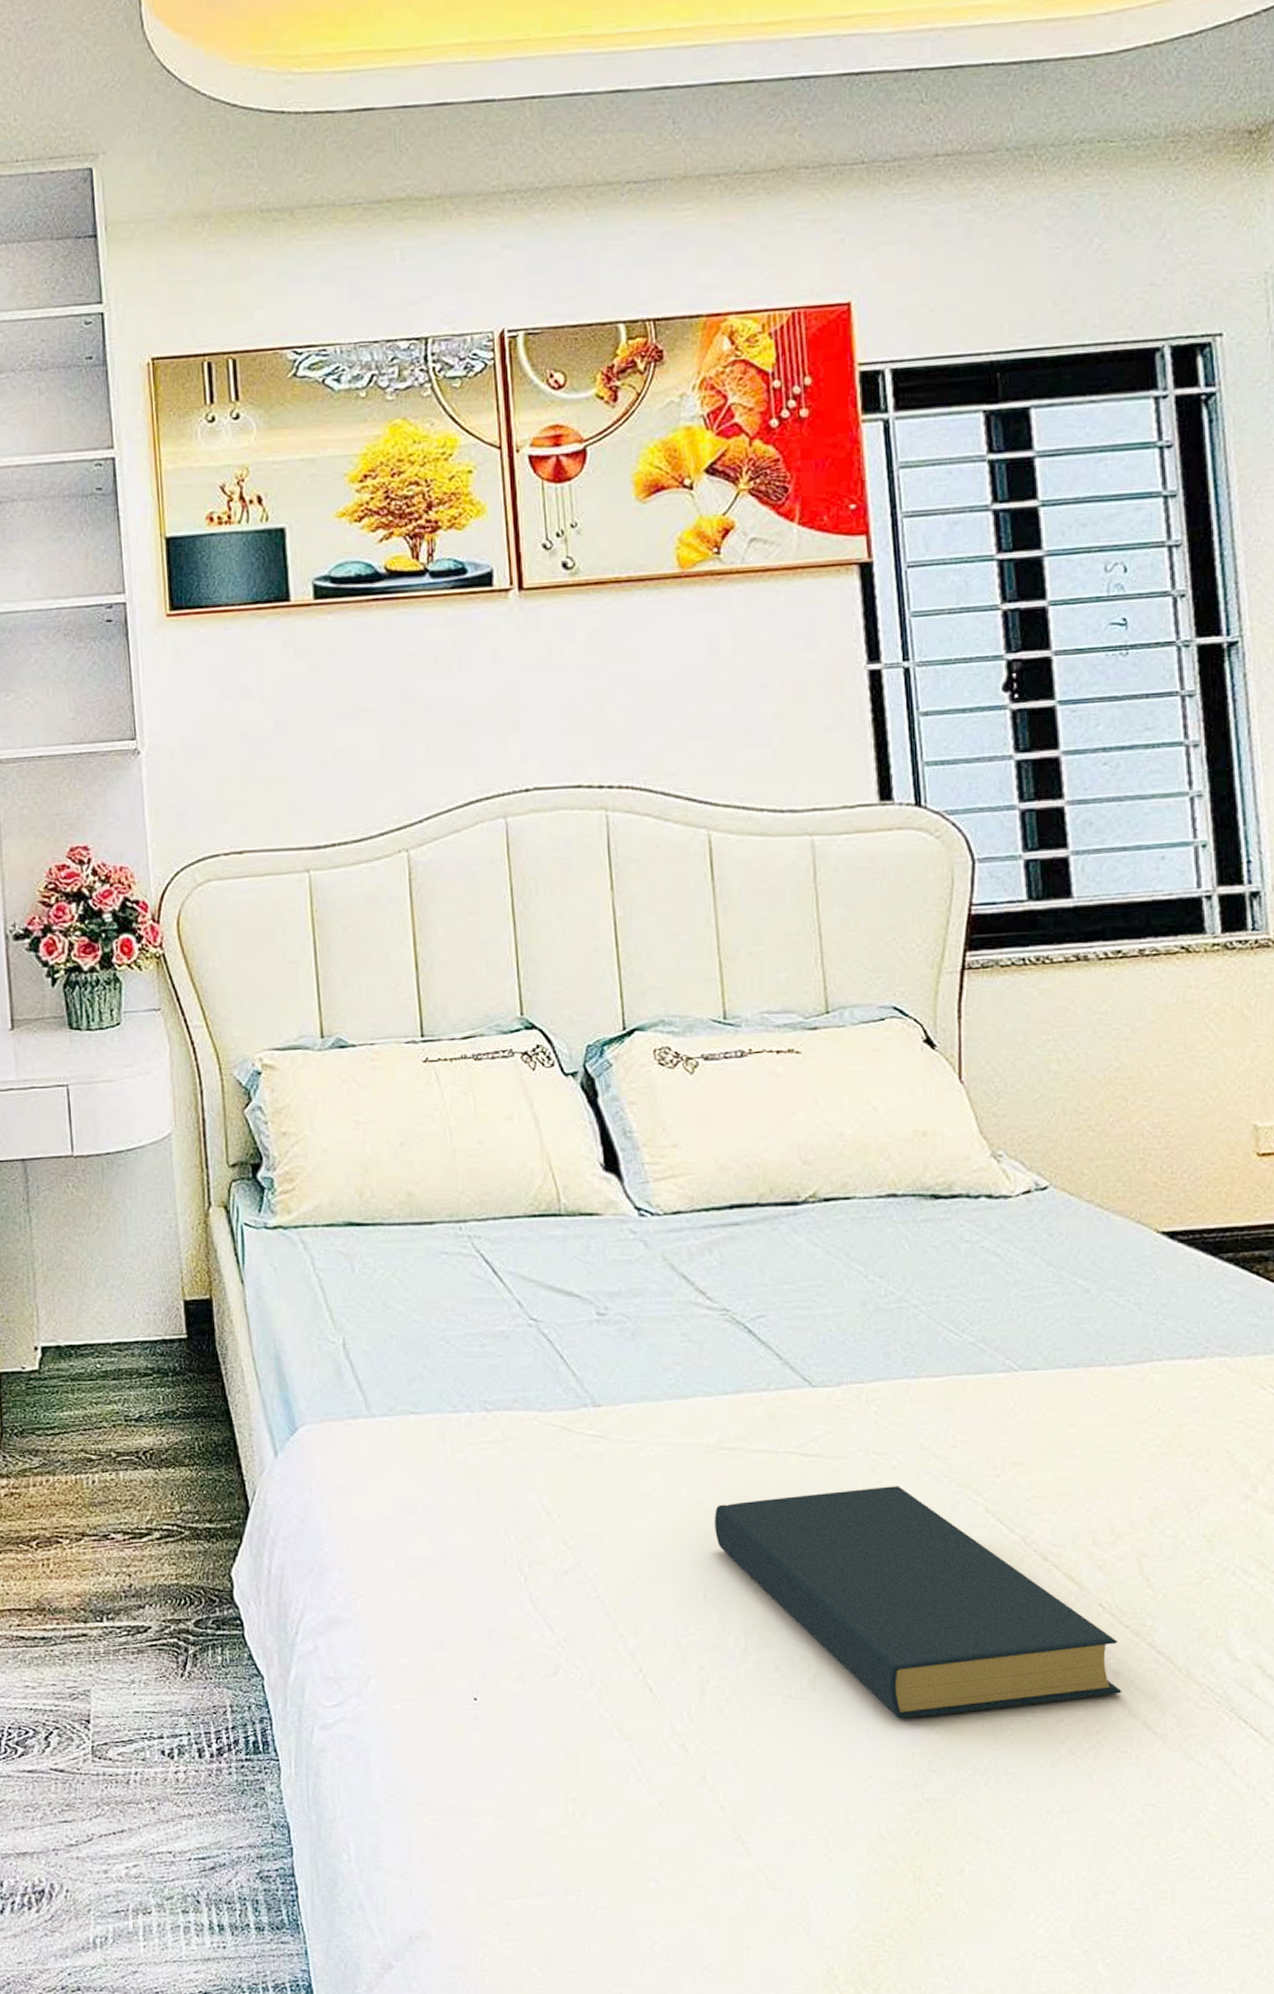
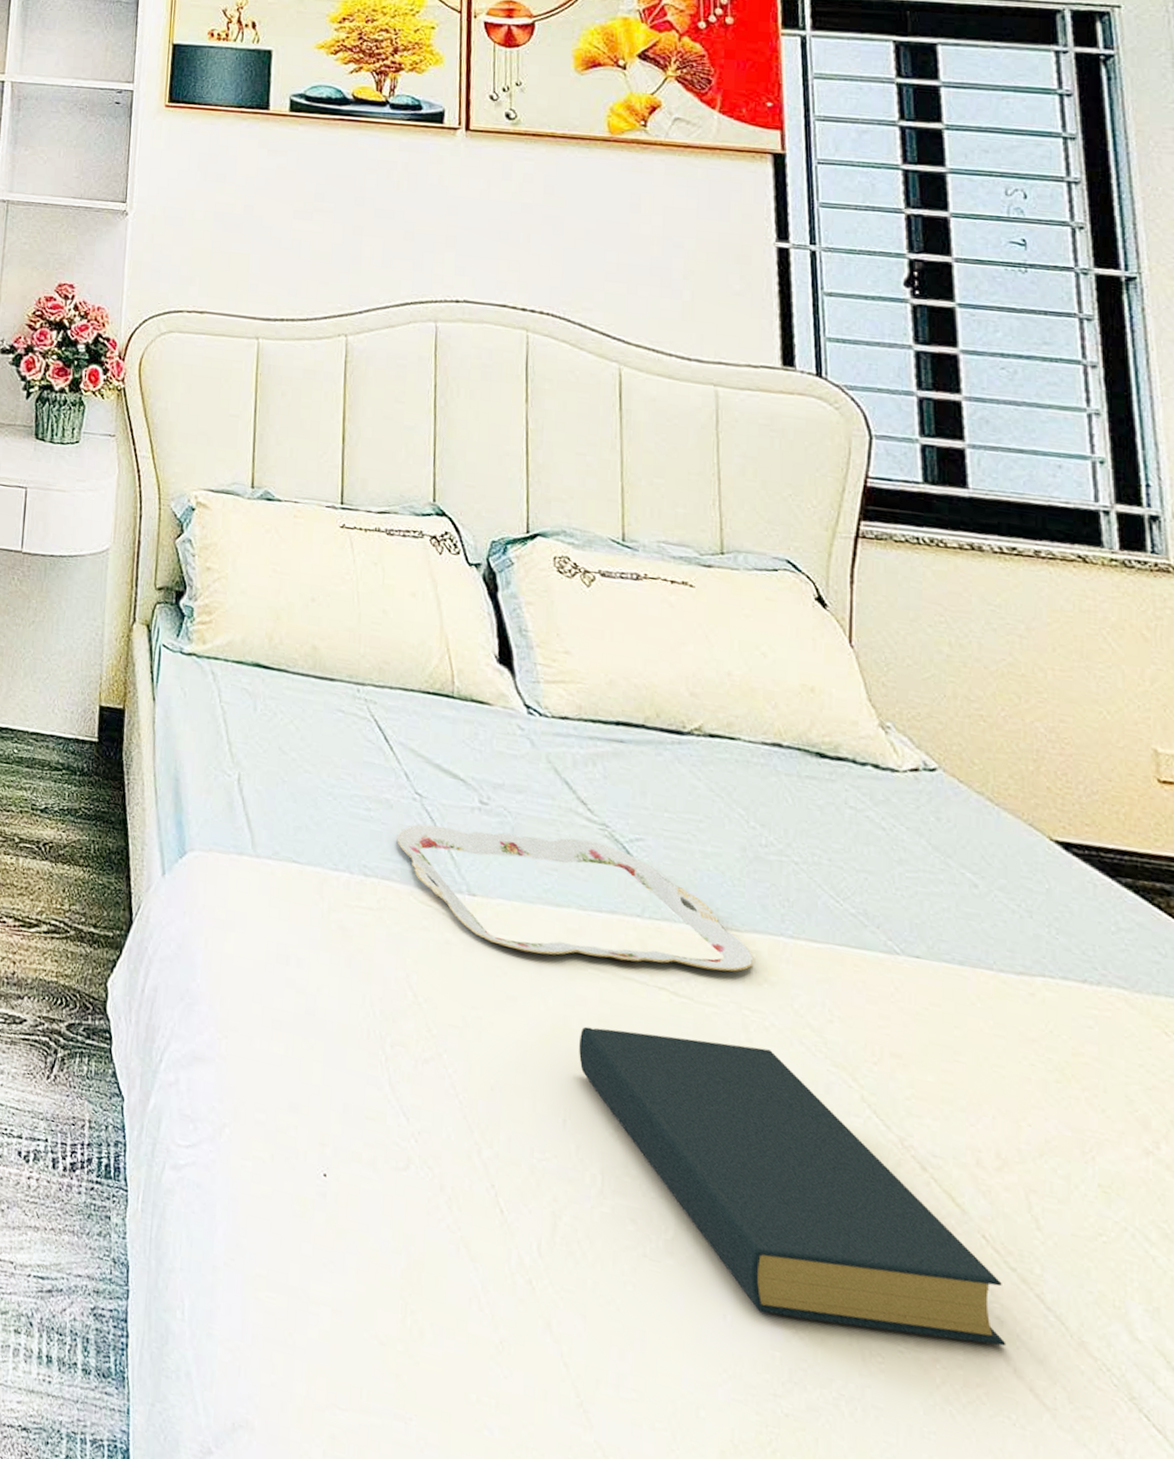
serving tray: none [515,1328,879,1449] -> present [397,824,754,972]

